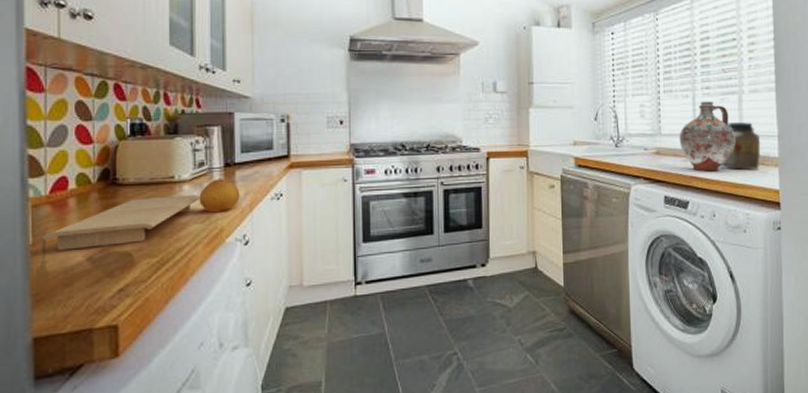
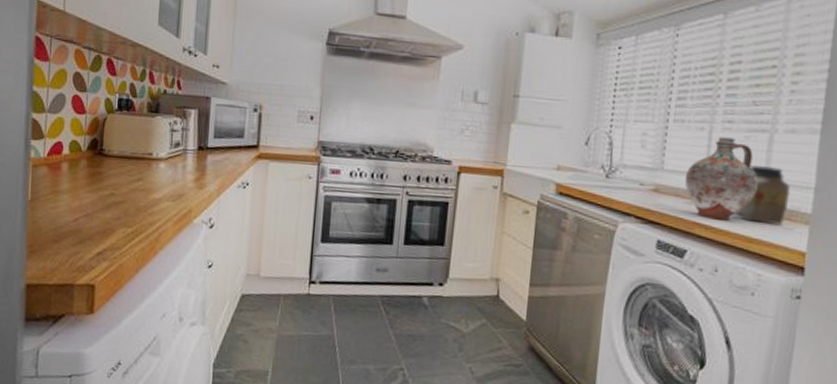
cutting board: present [42,195,200,250] -> none [39,170,174,212]
fruit: present [199,179,240,212] -> none [172,160,210,193]

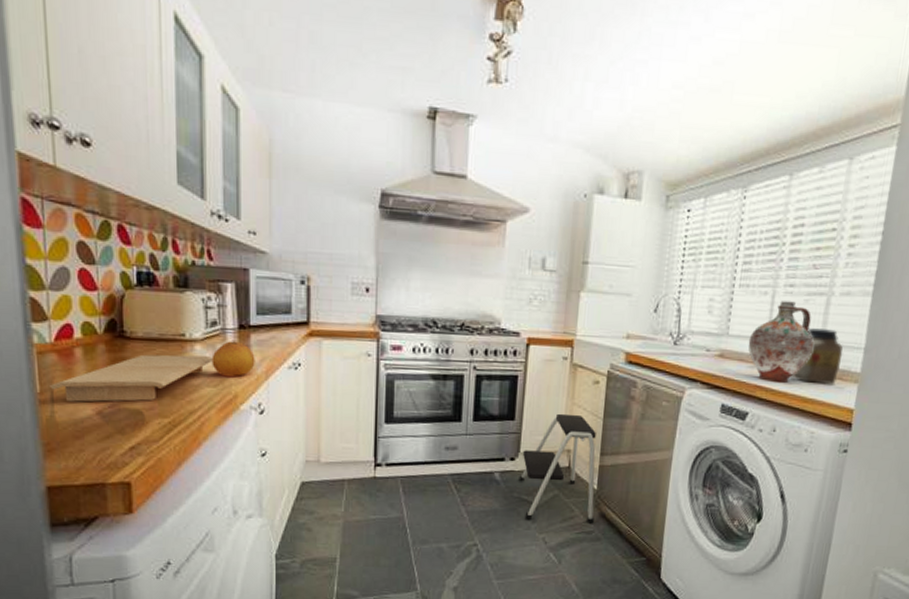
cutting board: none [39,170,174,212] -> present [50,354,213,402]
fruit: none [172,160,210,193] -> present [211,341,255,376]
step stool: none [446,241,526,357] -> present [519,413,596,524]

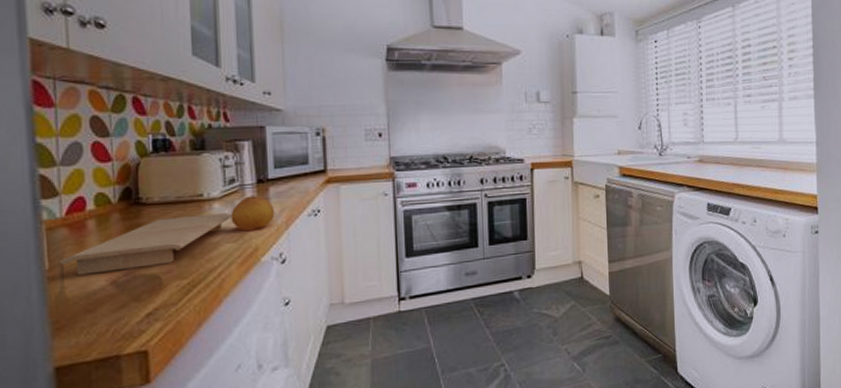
step stool: present [519,413,596,524] -> none [537,227,610,333]
ceramic jug: present [748,301,814,383] -> none [721,109,776,179]
jar: present [791,328,843,385] -> none [761,129,800,176]

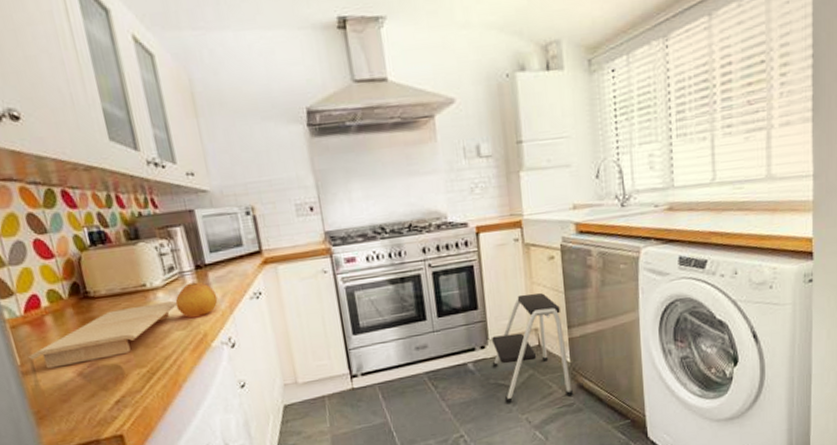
step stool: none [537,227,610,333] -> present [492,292,573,403]

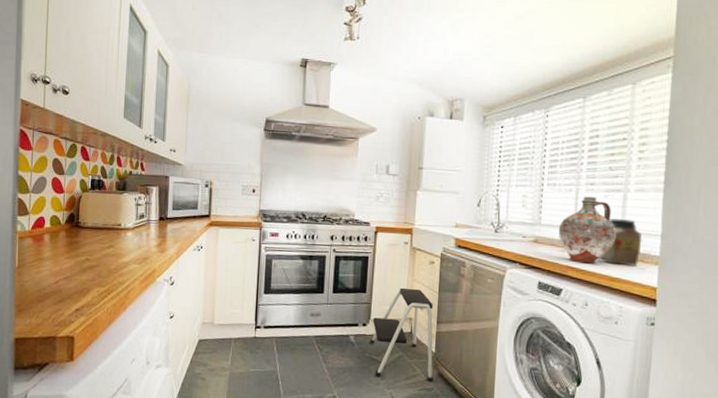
cutting board: present [28,301,177,369] -> none [25,239,140,275]
fruit: present [175,281,218,317] -> none [138,229,170,256]
ceramic jug: none [695,141,762,226] -> present [558,196,616,264]
jar: none [744,162,792,220] -> present [598,219,642,267]

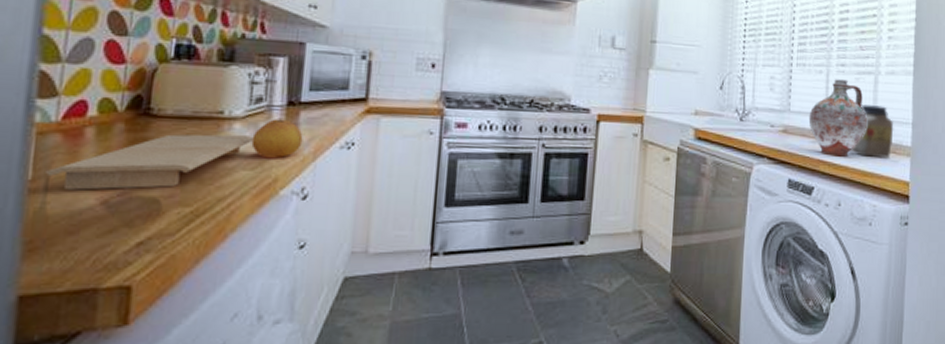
cutting board: none [25,239,140,275] -> present [46,134,254,190]
fruit: none [138,229,170,256] -> present [251,119,303,158]
step stool: present [370,287,433,382] -> none [588,192,668,311]

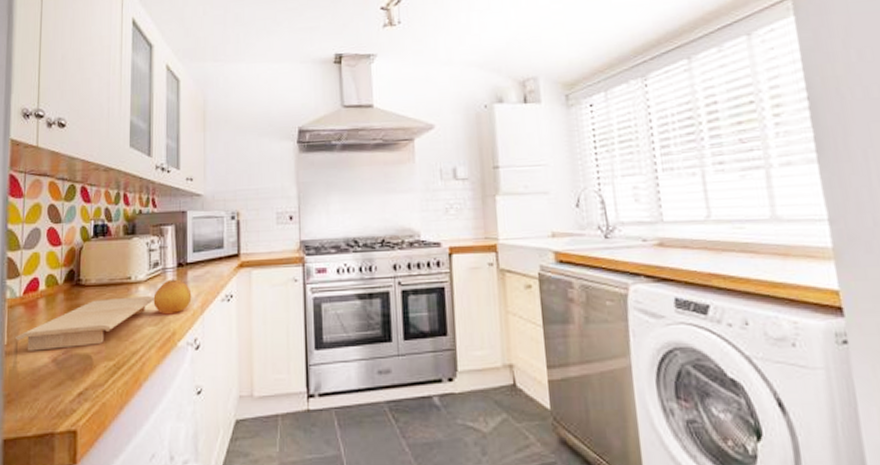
ceramic jug: present [808,79,868,157] -> none [687,179,767,268]
jar: present [850,104,894,159] -> none [749,203,806,265]

